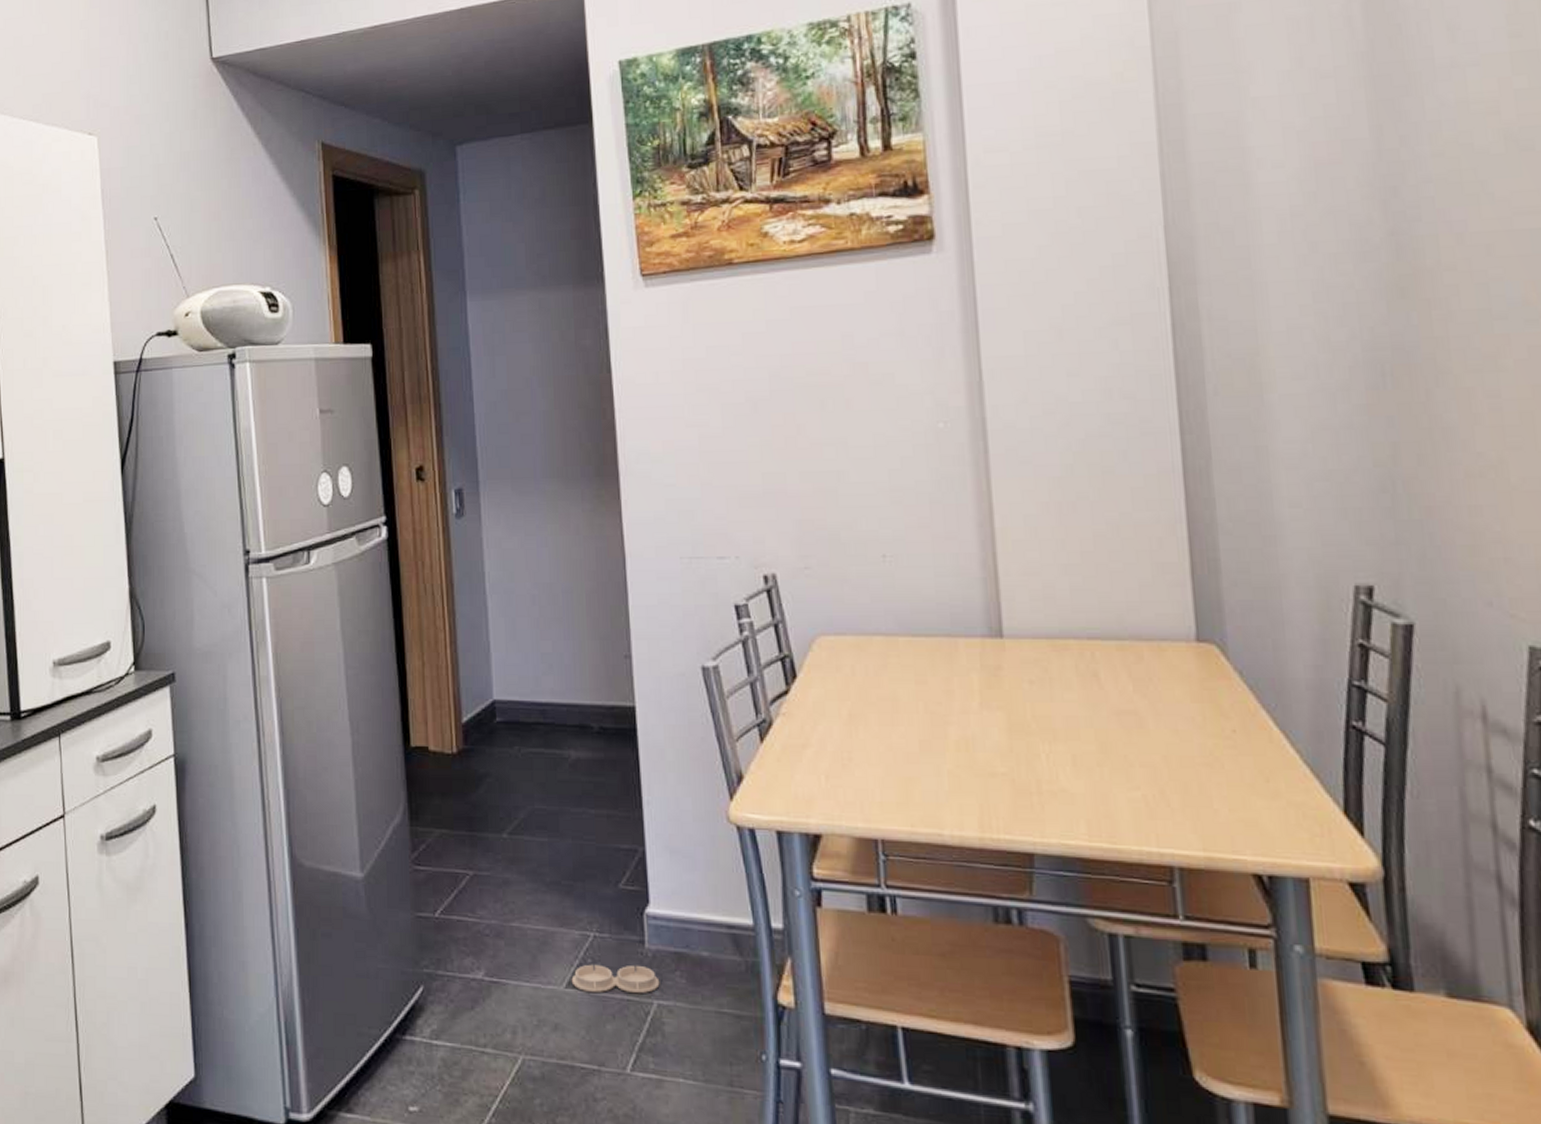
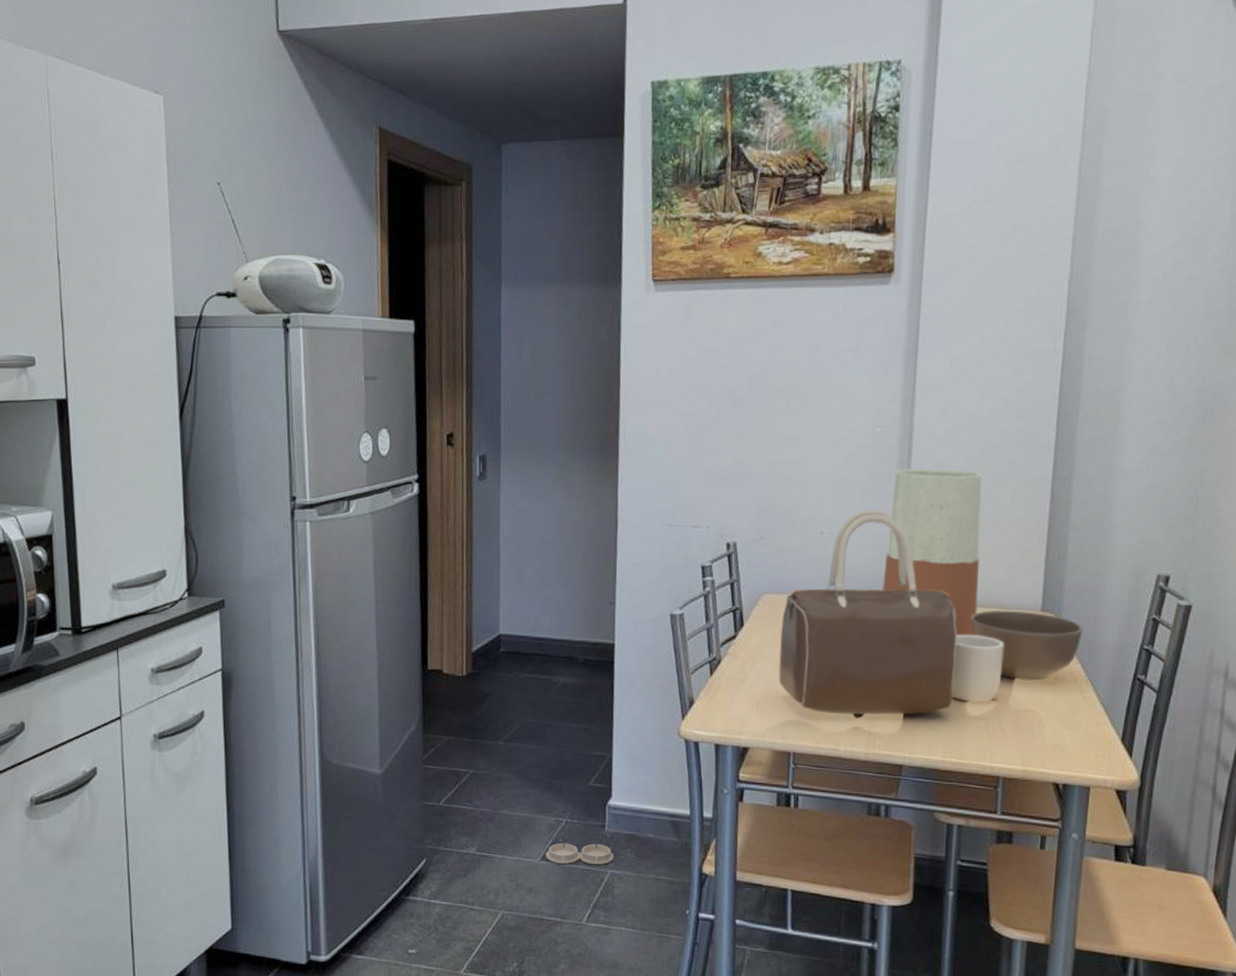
handbag: none [845,523,1091,788] -> present [778,509,958,715]
vase: none [969,467,1107,679] -> present [882,468,983,636]
mug: none [1083,676,1155,766] -> present [952,634,1005,703]
bowl: none [1098,642,1261,735] -> present [970,610,1083,681]

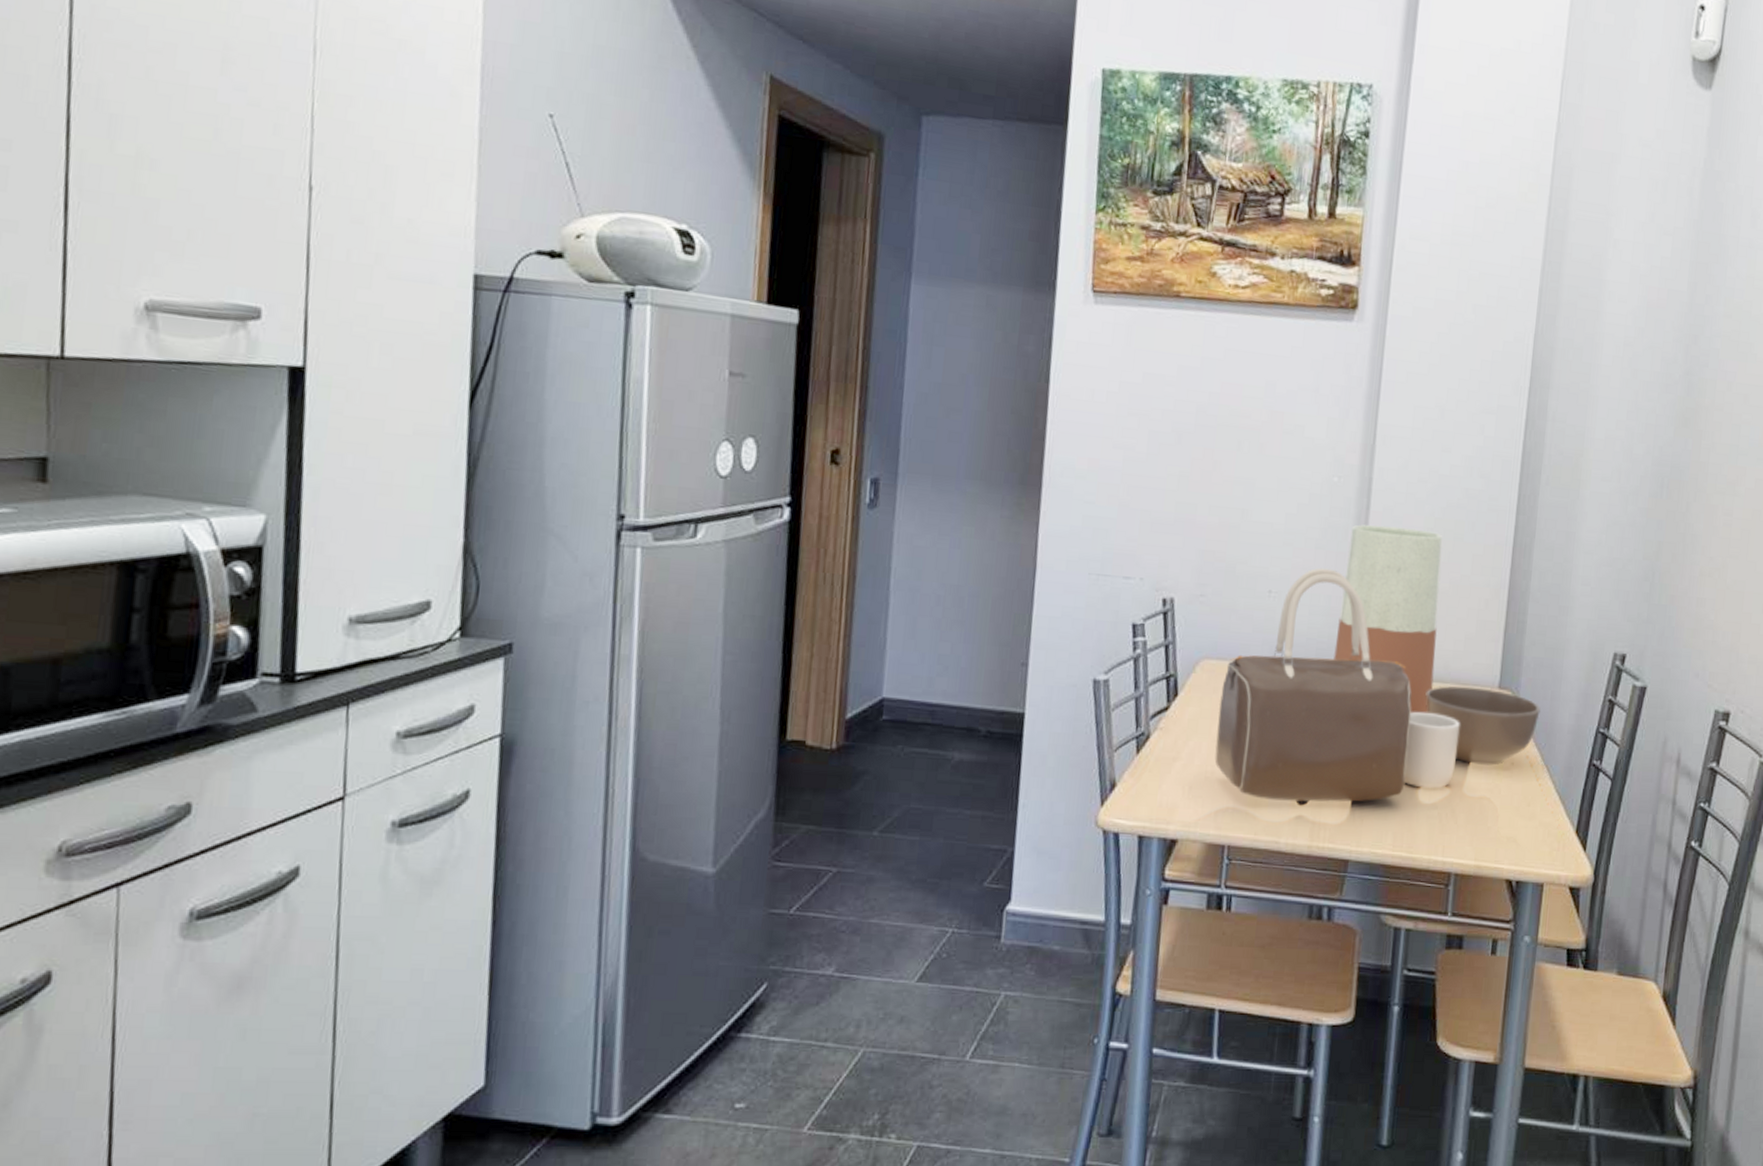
pet bowl: present [545,843,614,866] -> none [923,958,1010,987]

